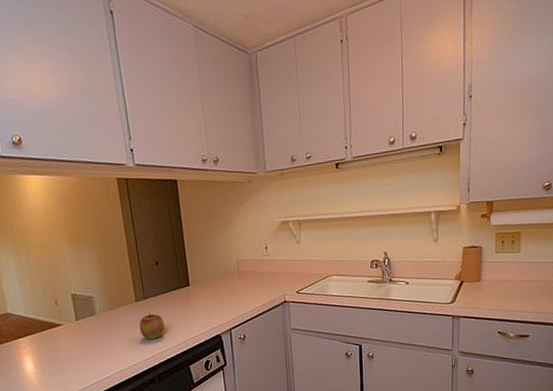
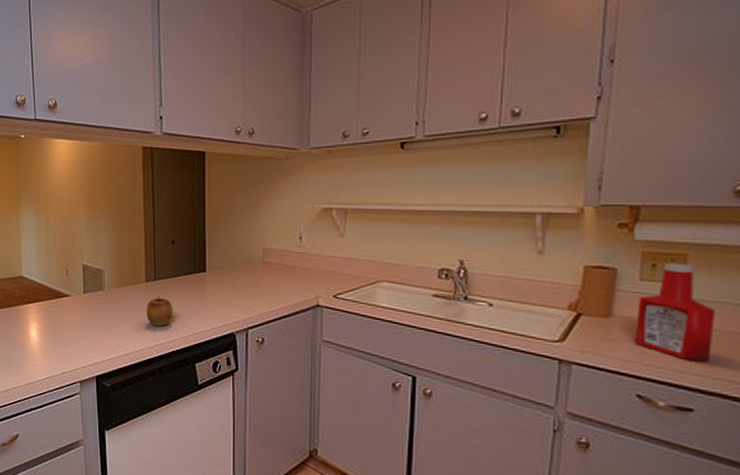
ketchup bottle: none [495,238,537,304] -> present [635,262,715,362]

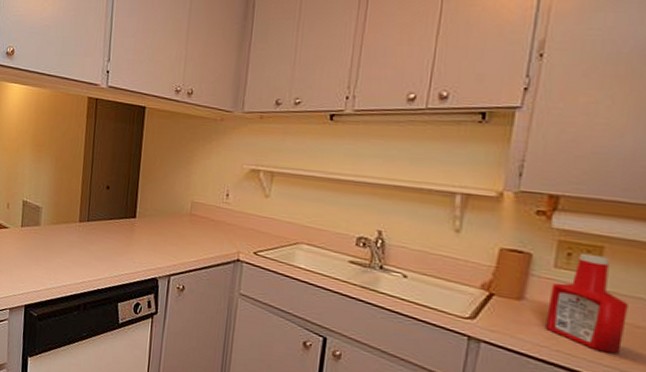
apple: present [146,296,173,327] -> none [76,236,102,265]

